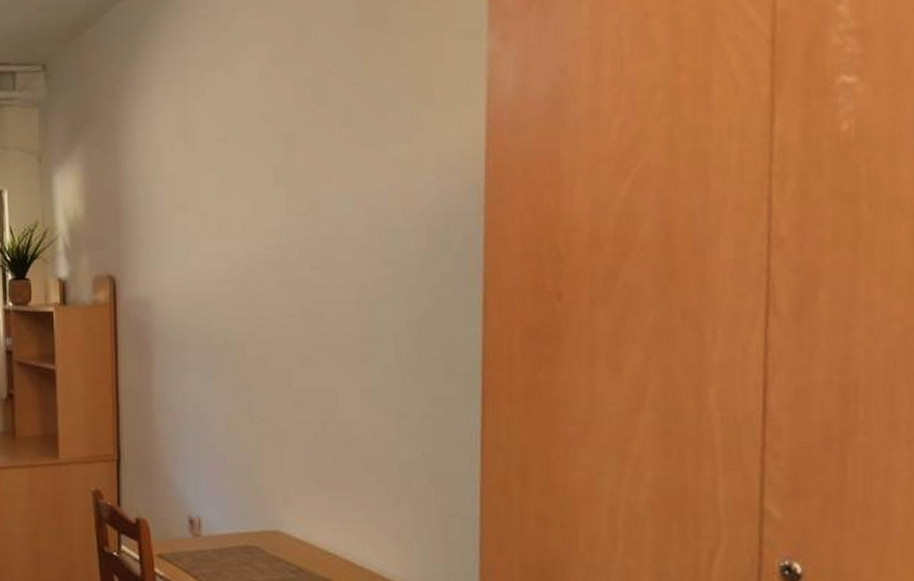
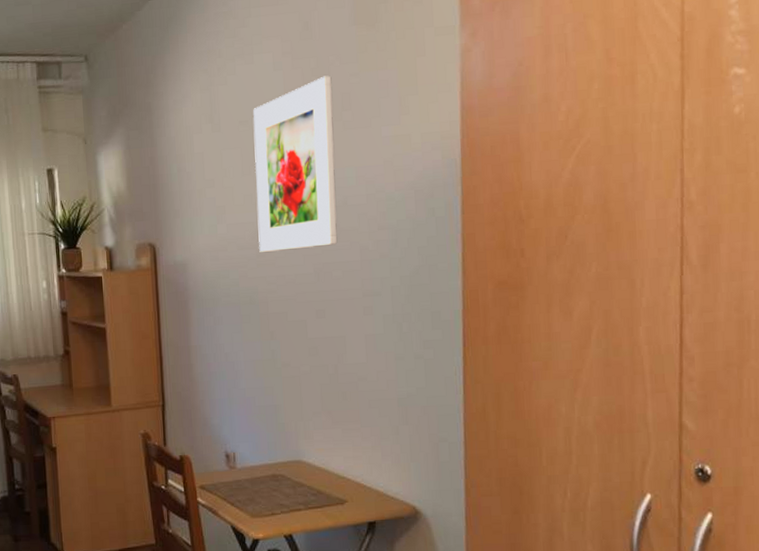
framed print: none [234,86,331,288] -> present [253,75,338,252]

